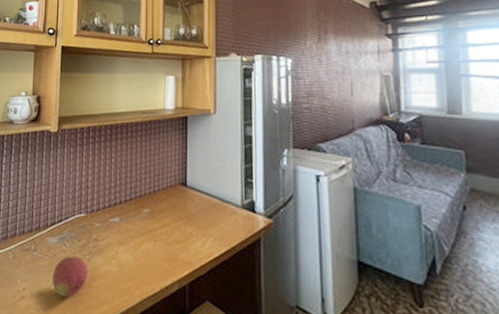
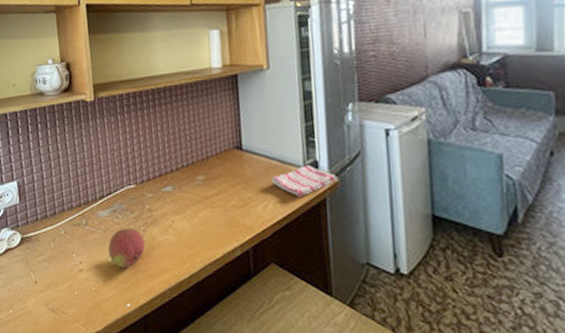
dish towel: none [212,205,272,235] -> present [272,165,338,197]

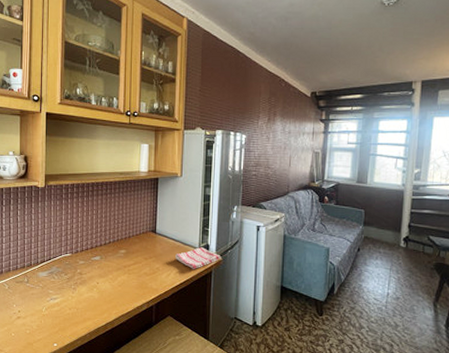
fruit: present [107,227,146,268] -> none [43,286,74,317]

